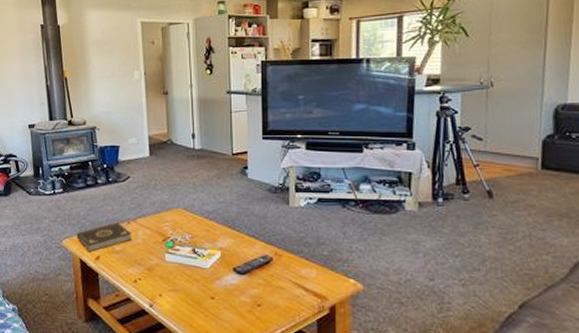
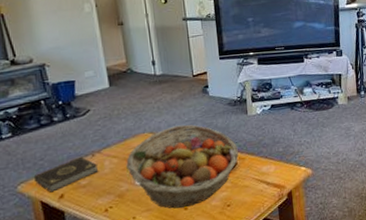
fruit basket: none [158,205,275,297] -> present [126,125,239,209]

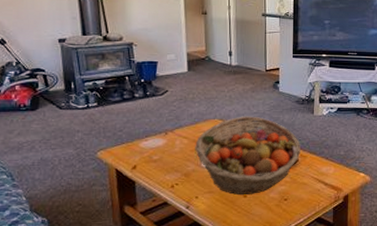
book: present [35,156,99,193] -> none [113,133,170,162]

